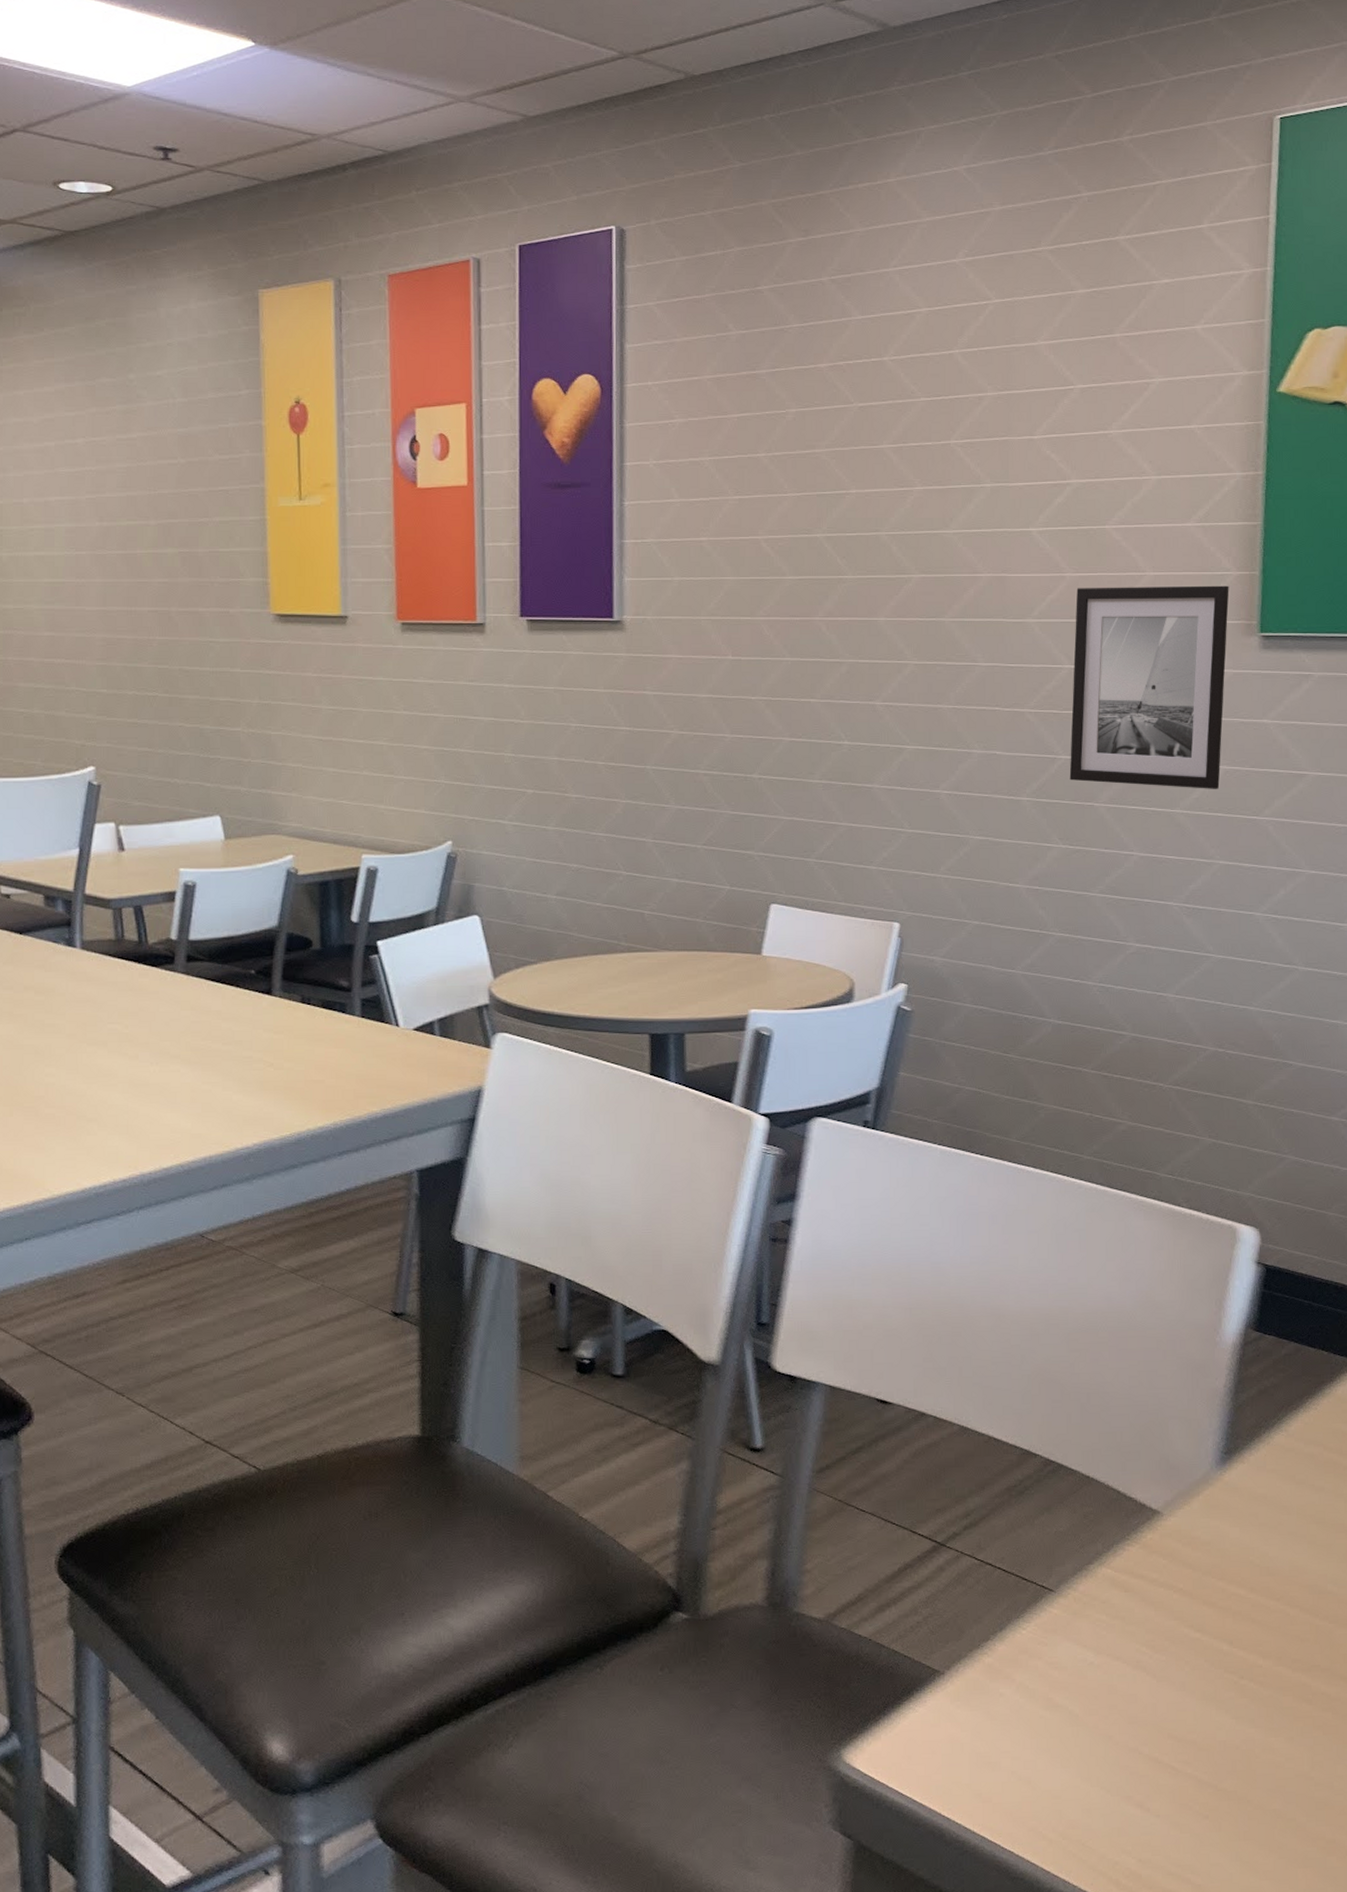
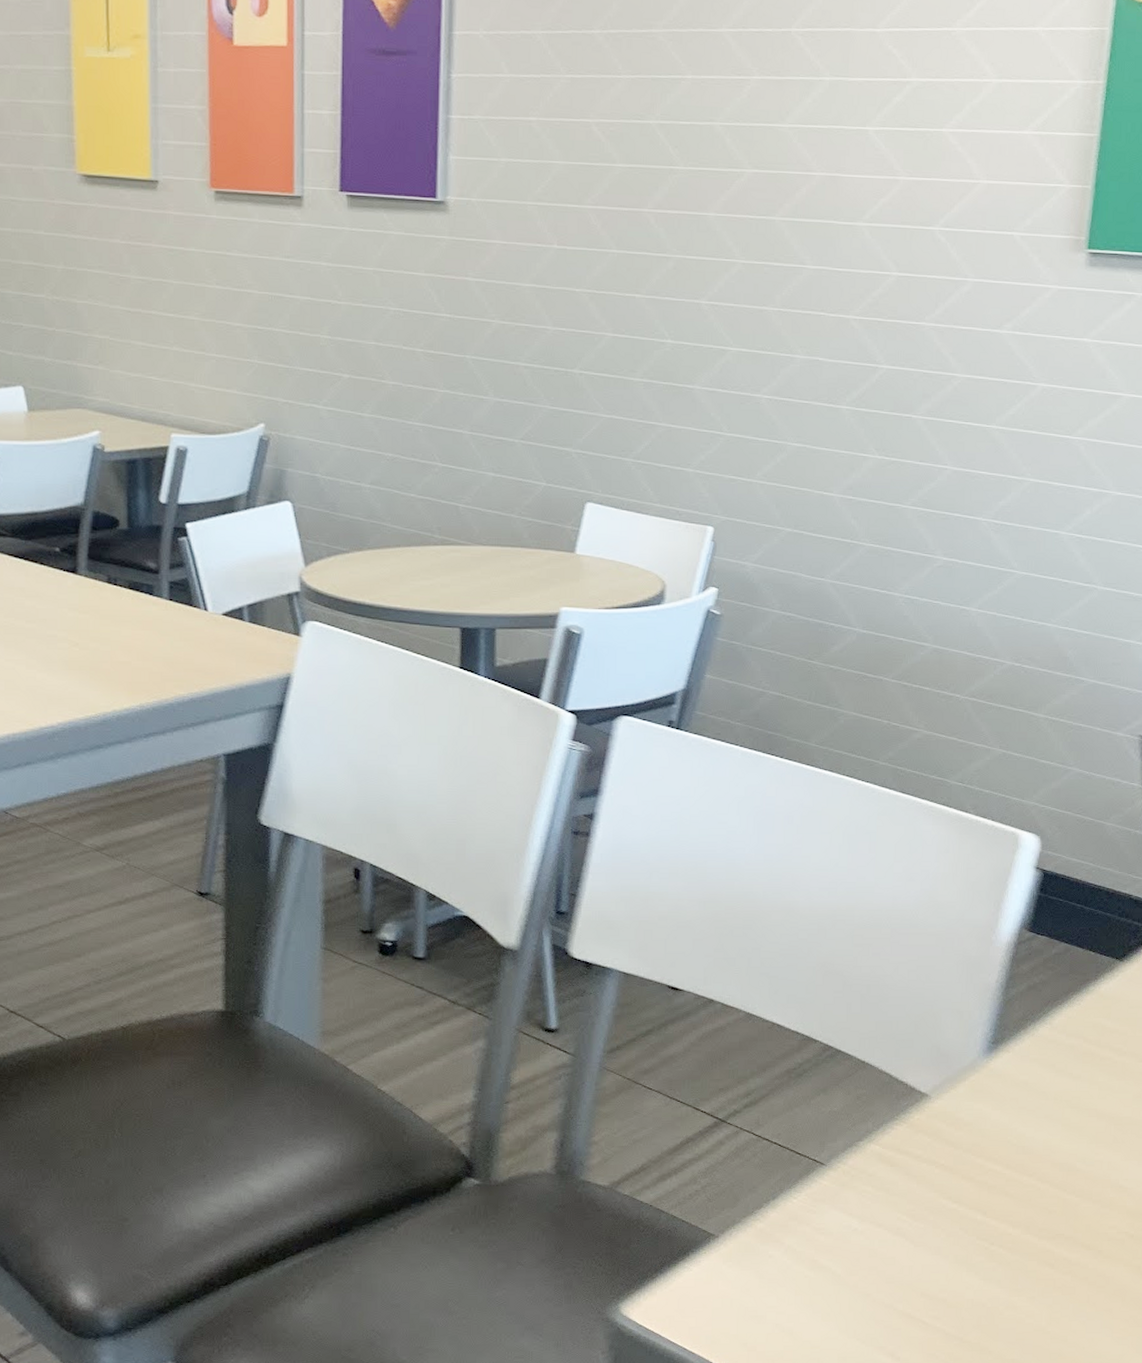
wall art: present [1069,585,1229,789] -> none [889,193,1061,406]

